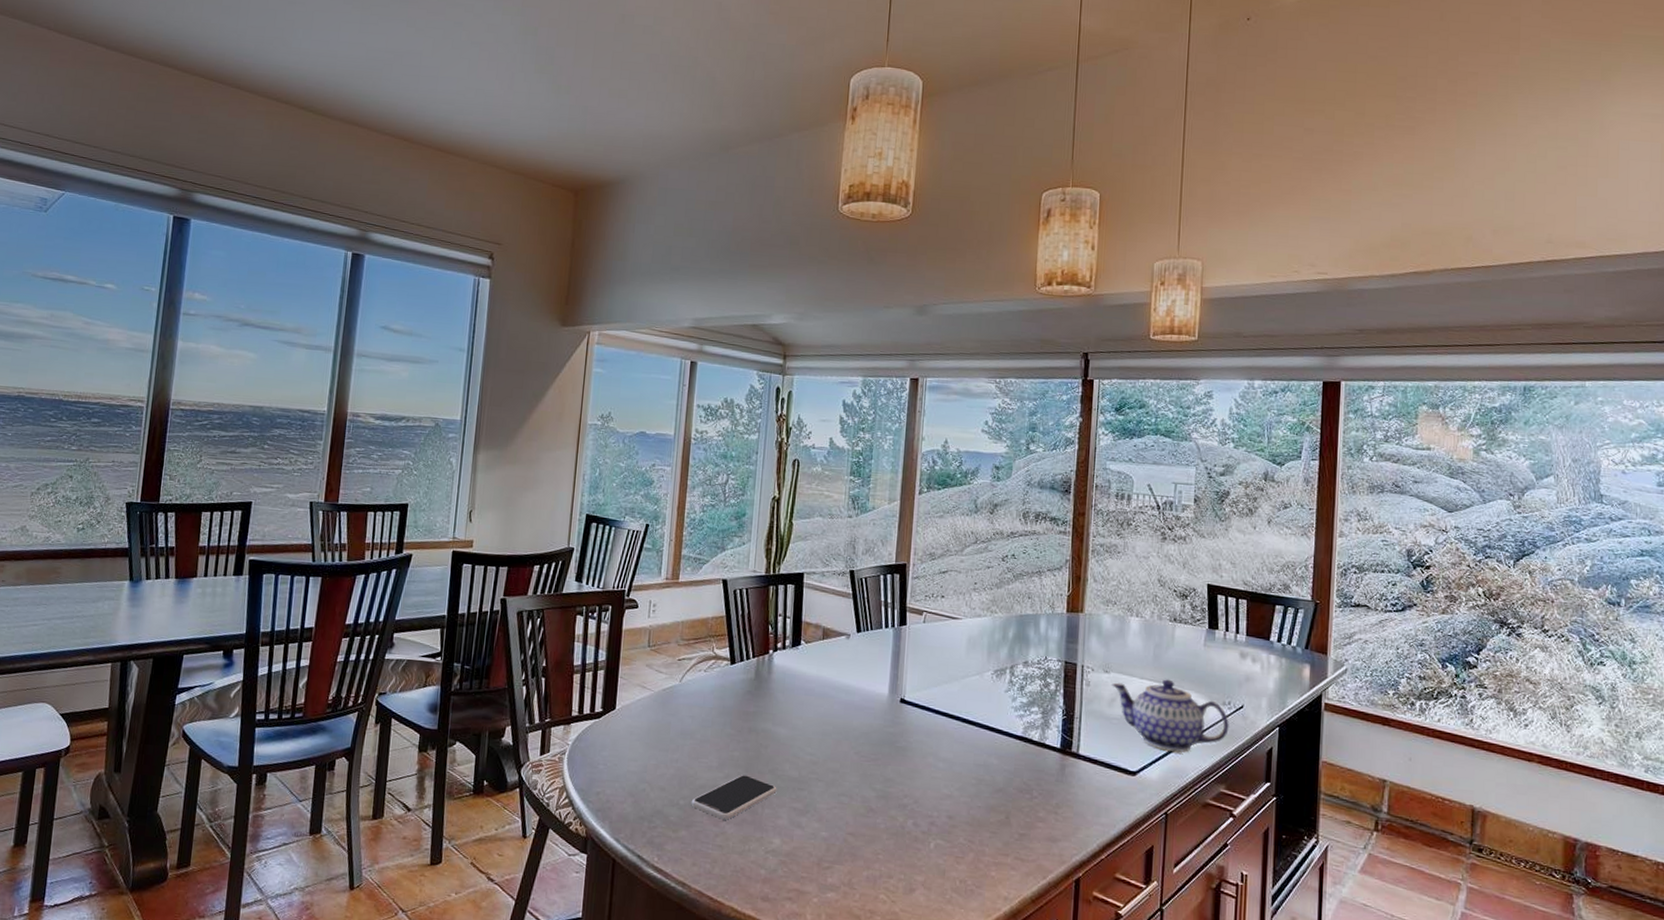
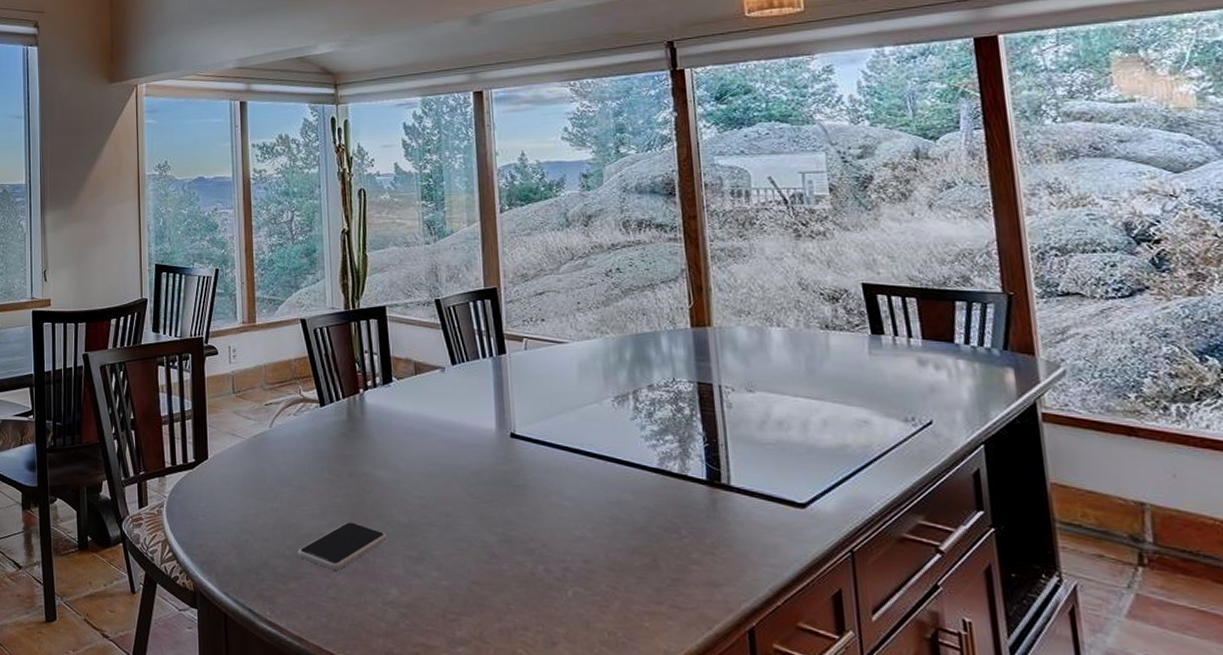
teapot: present [1112,679,1230,753] -> none [759,395,919,480]

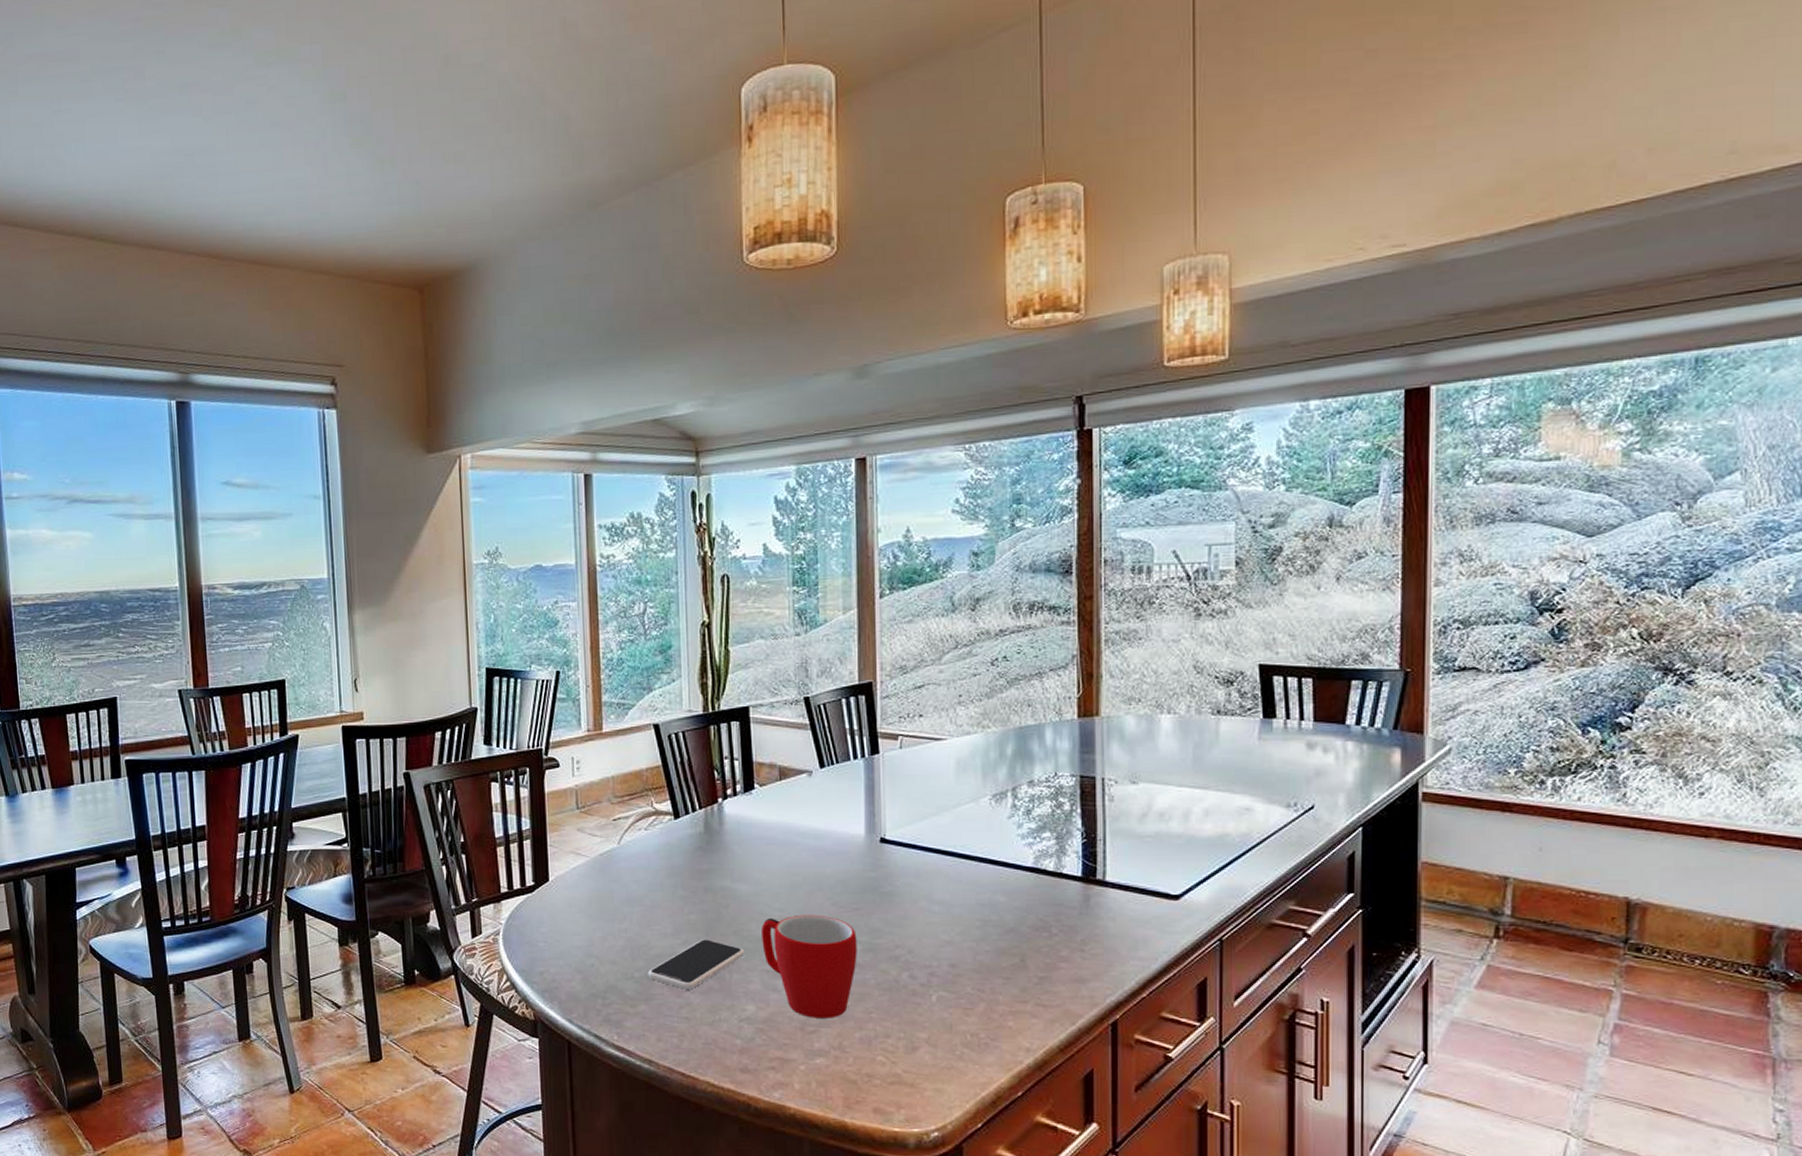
mug: none [402,503,494,608] -> present [762,914,857,1019]

